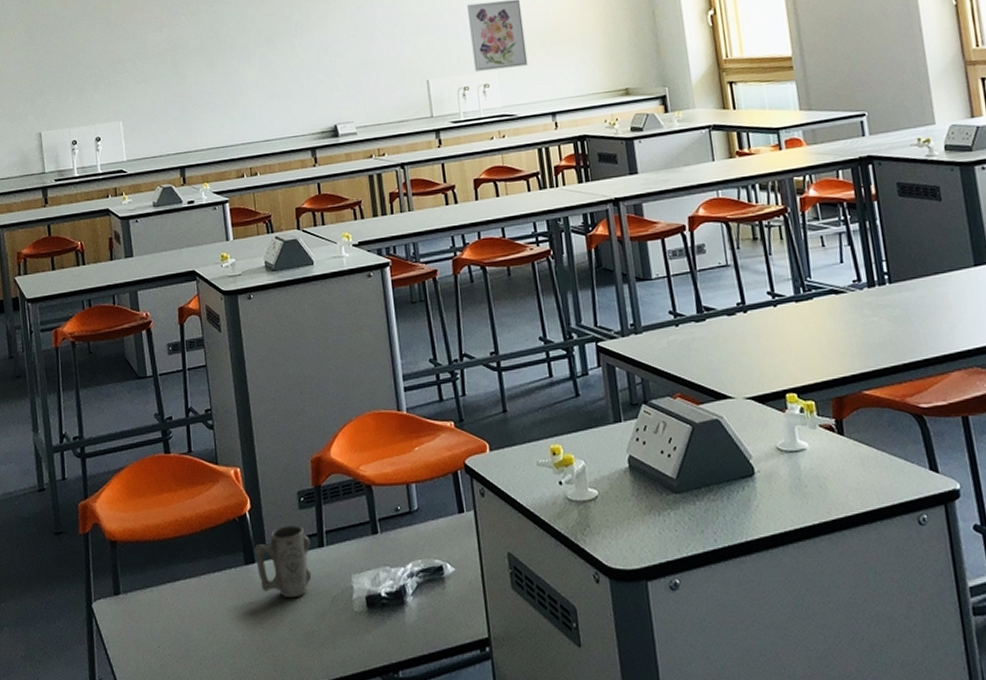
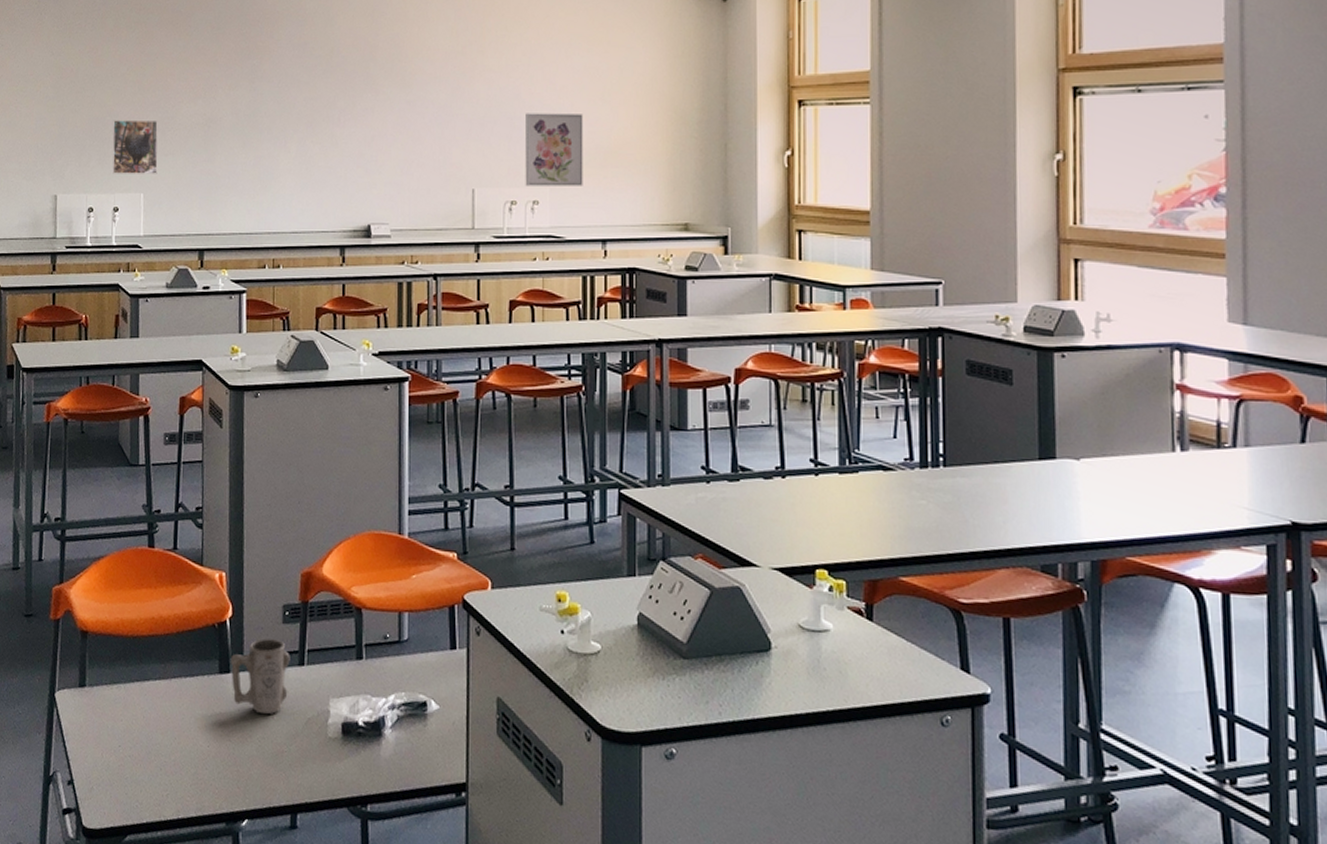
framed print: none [86,51,133,107] -> present [112,119,158,174]

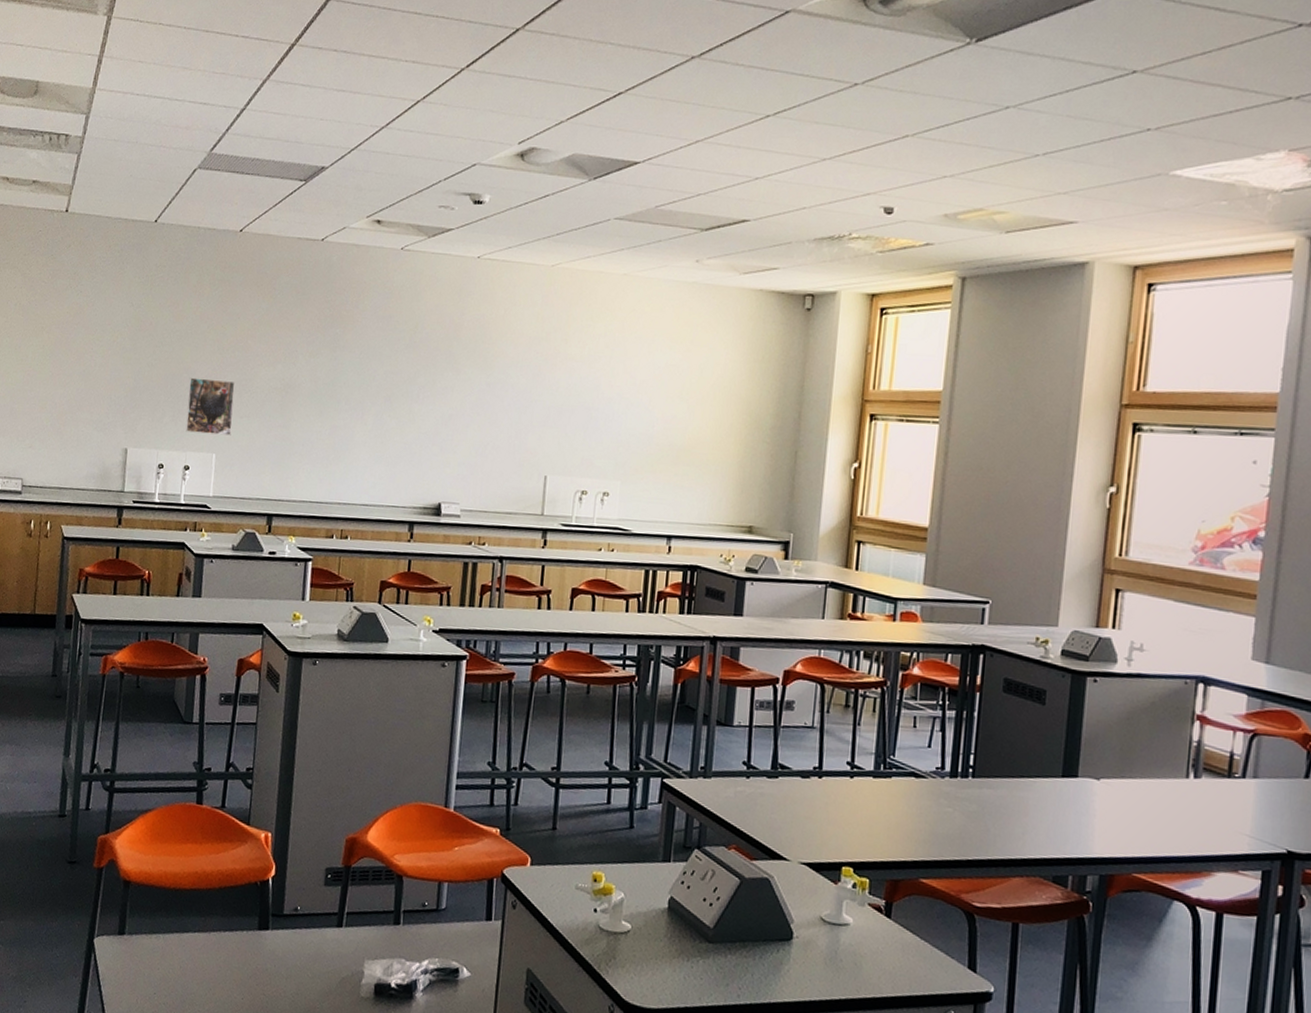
mug: present [230,638,290,715] -> none [269,899,329,972]
wall art: present [525,113,583,186] -> none [597,405,660,482]

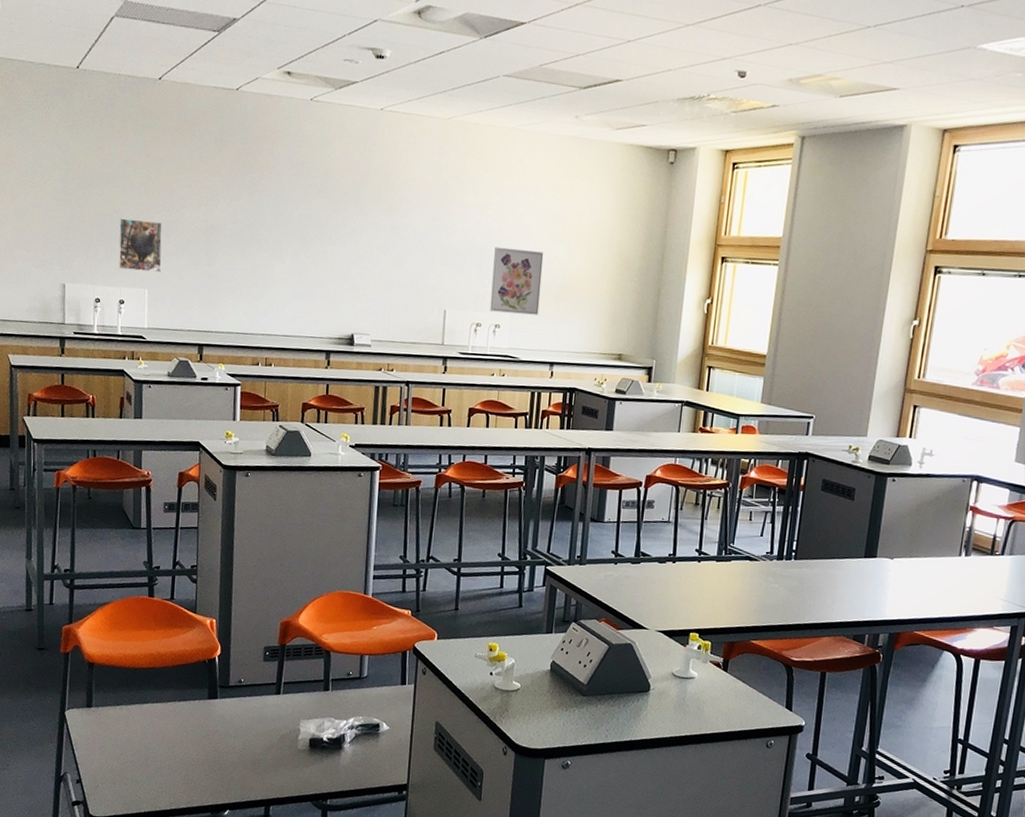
wall art: none [597,405,660,482] -> present [490,247,544,315]

